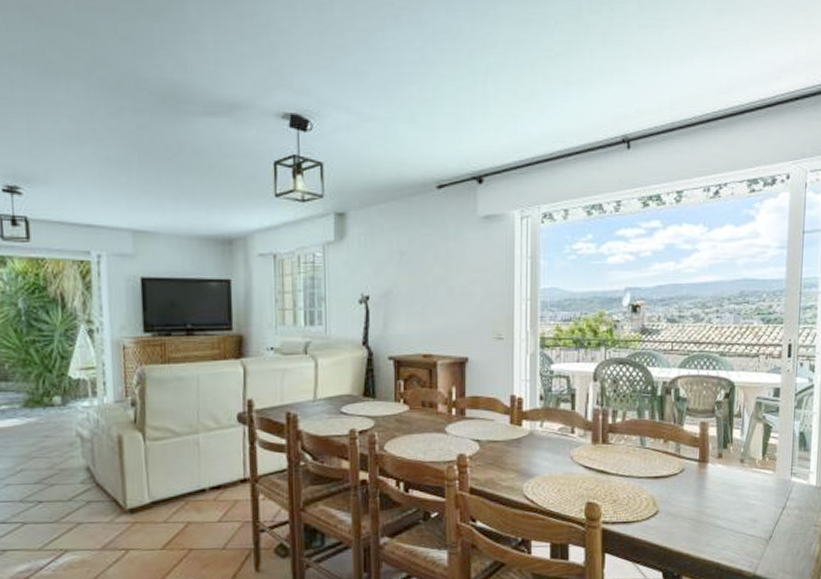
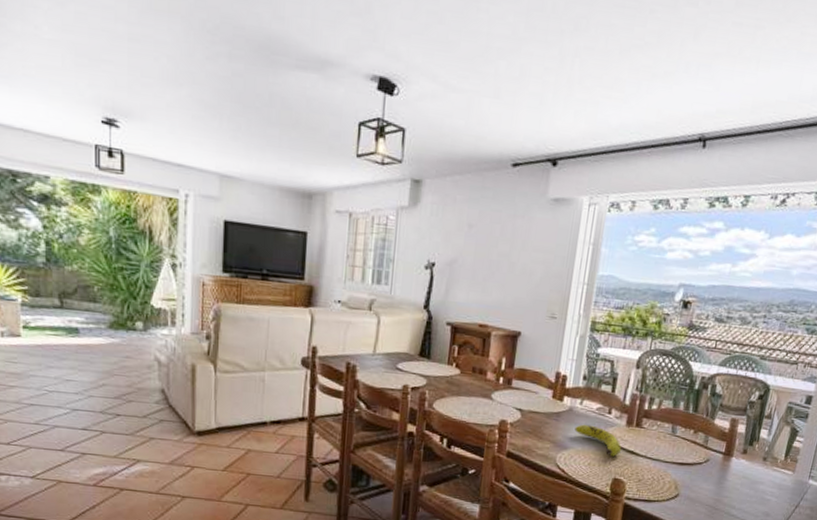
fruit: none [538,447,591,479] -> present [574,424,622,457]

